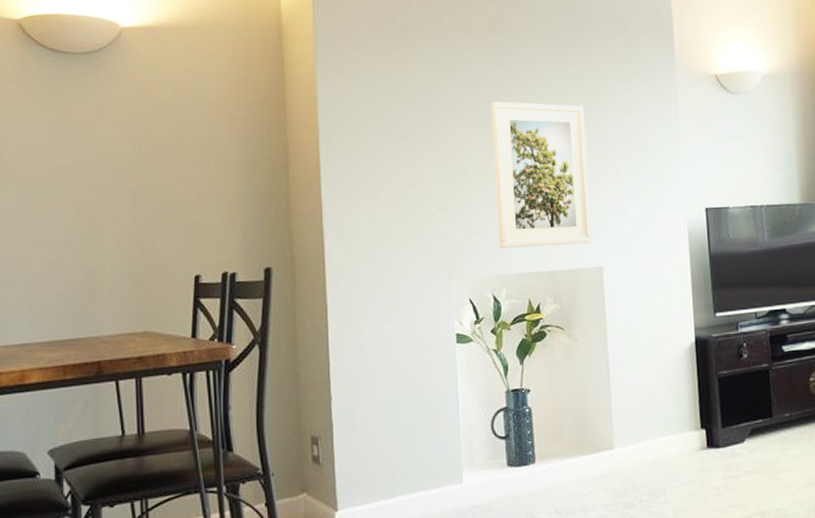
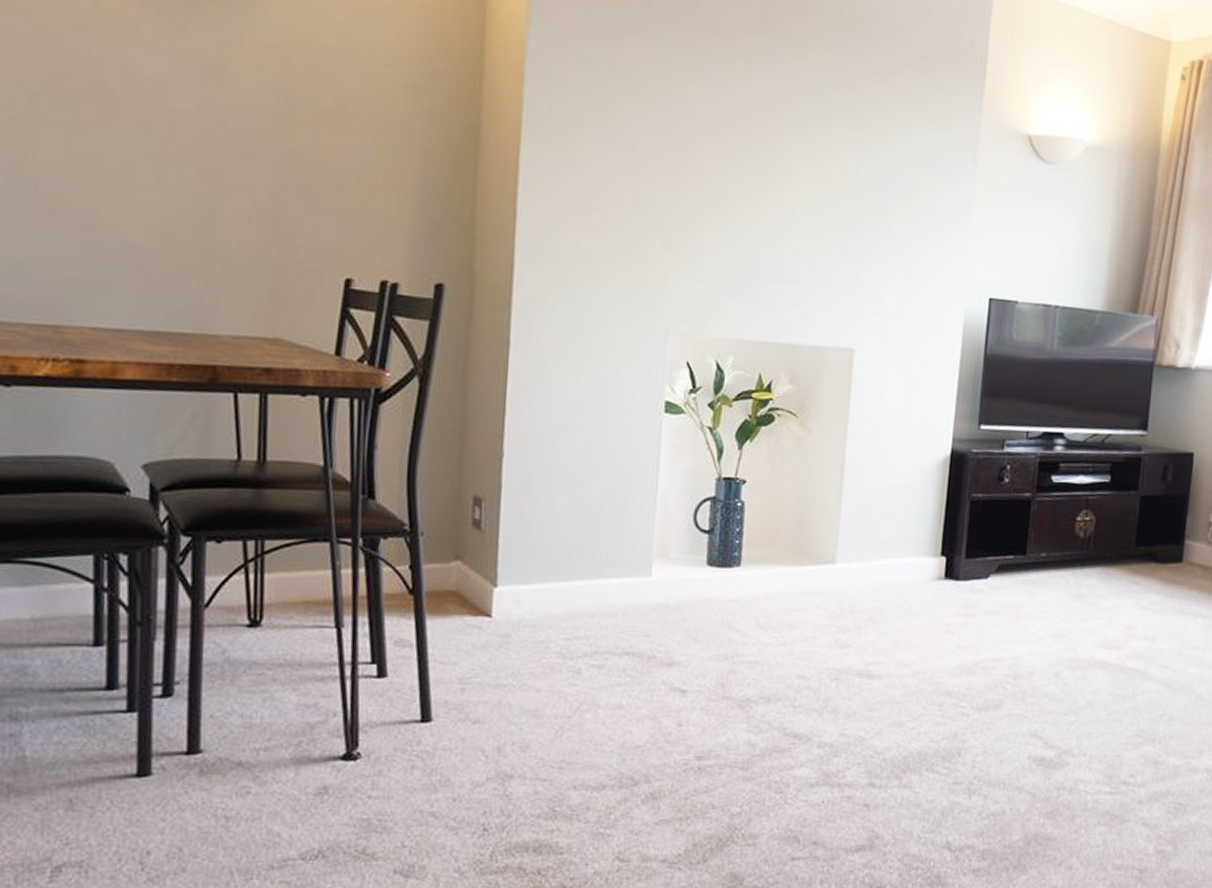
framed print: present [492,101,592,249] -> none [732,121,860,318]

